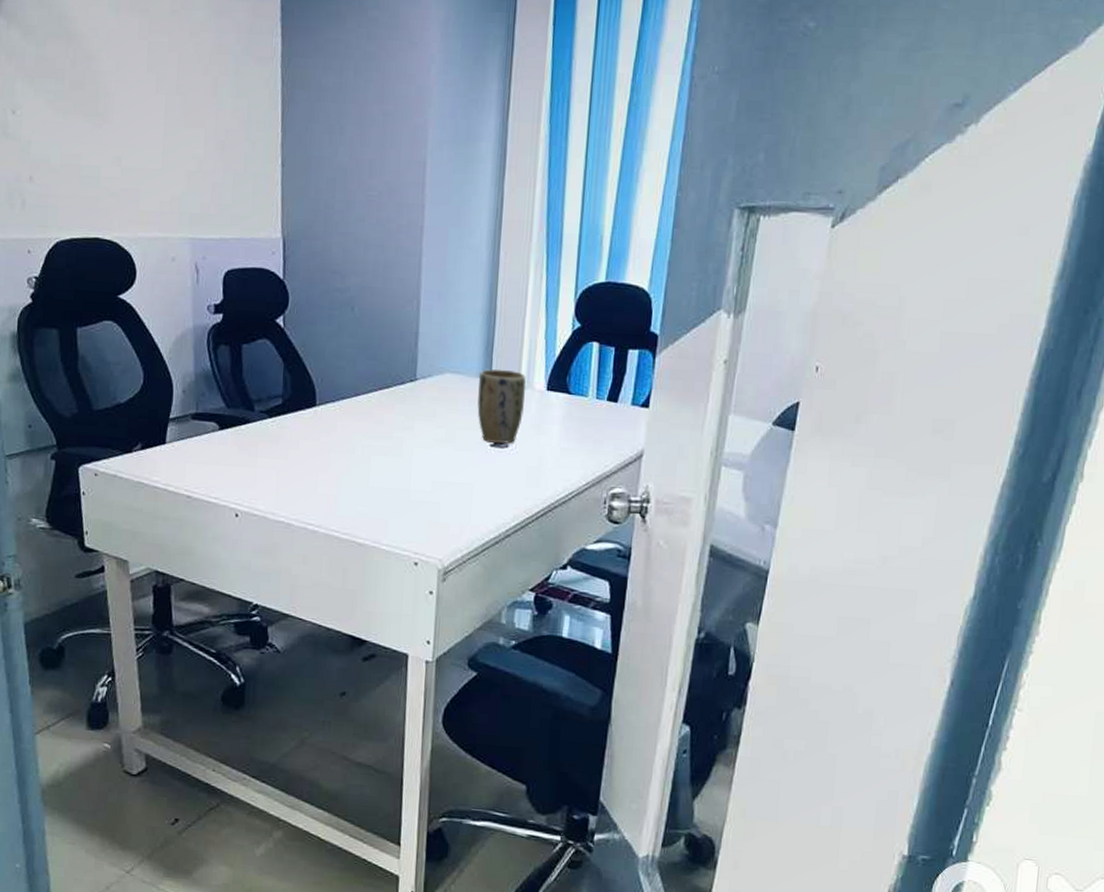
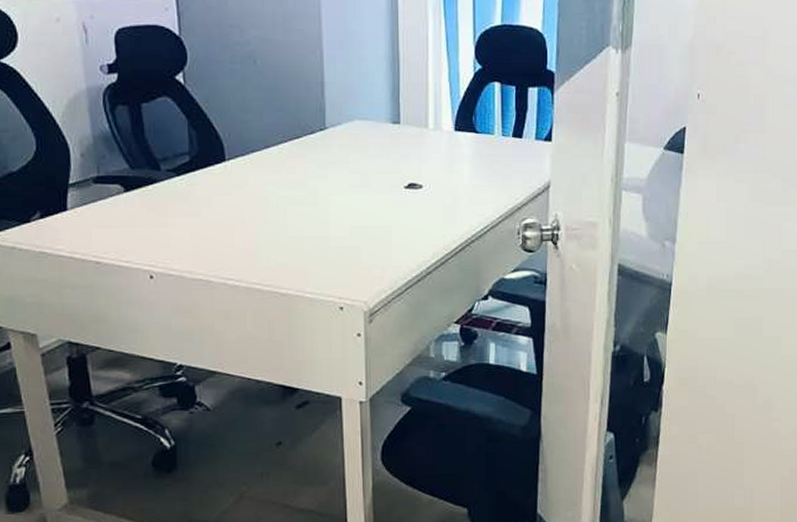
plant pot: present [477,368,526,444] -> none [387,113,435,185]

